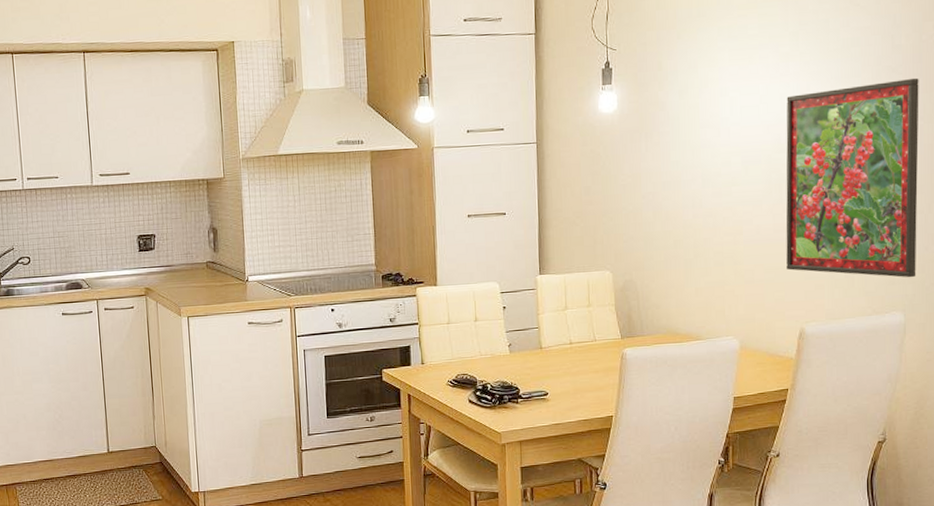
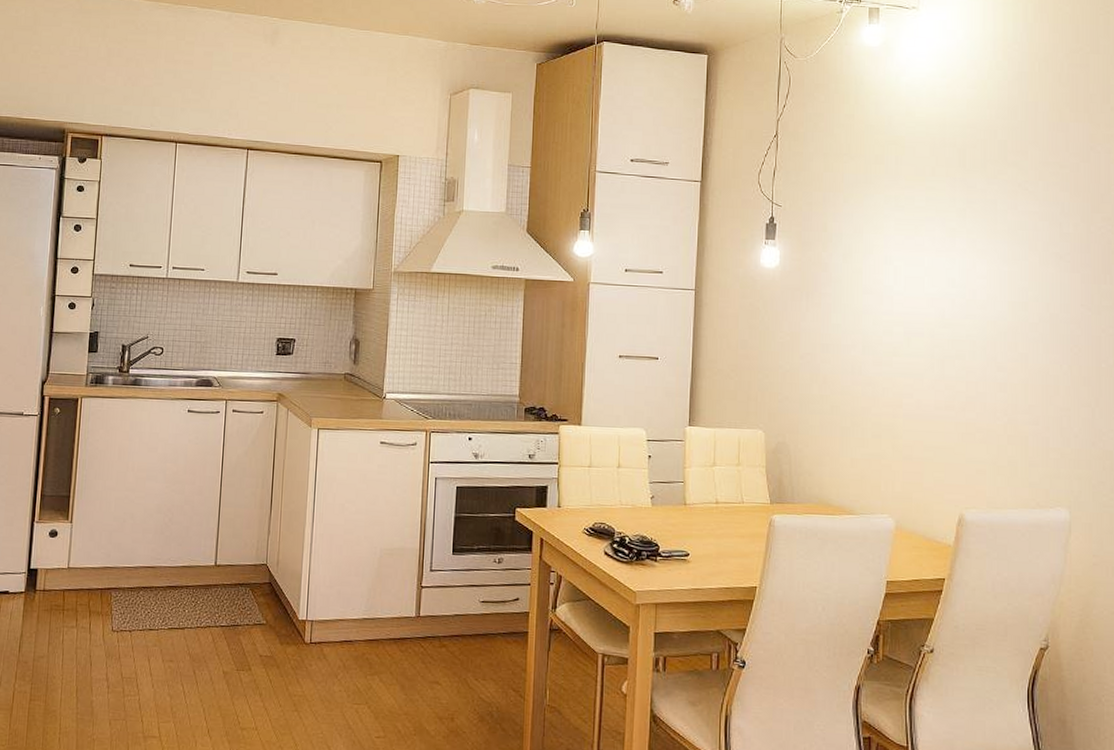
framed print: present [786,77,919,278] -> none [947,267,1087,474]

